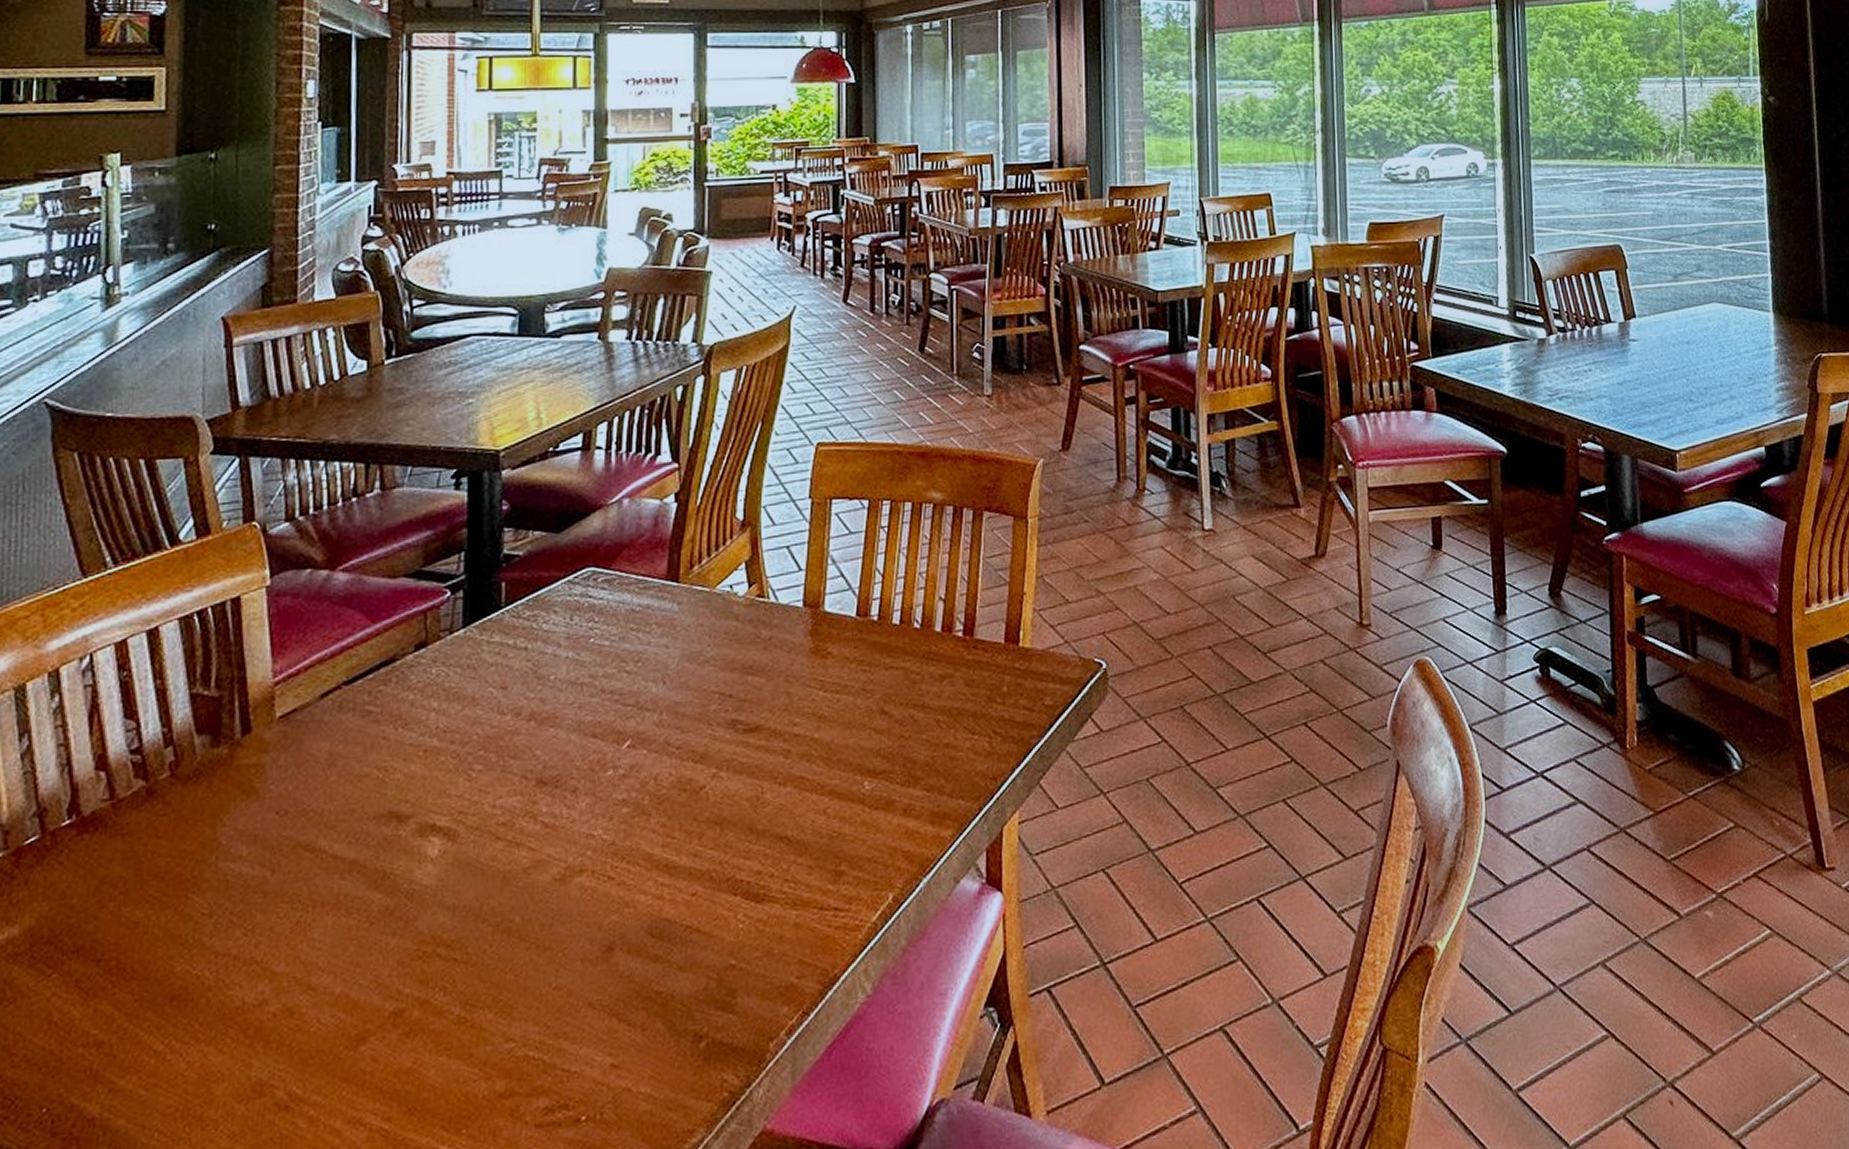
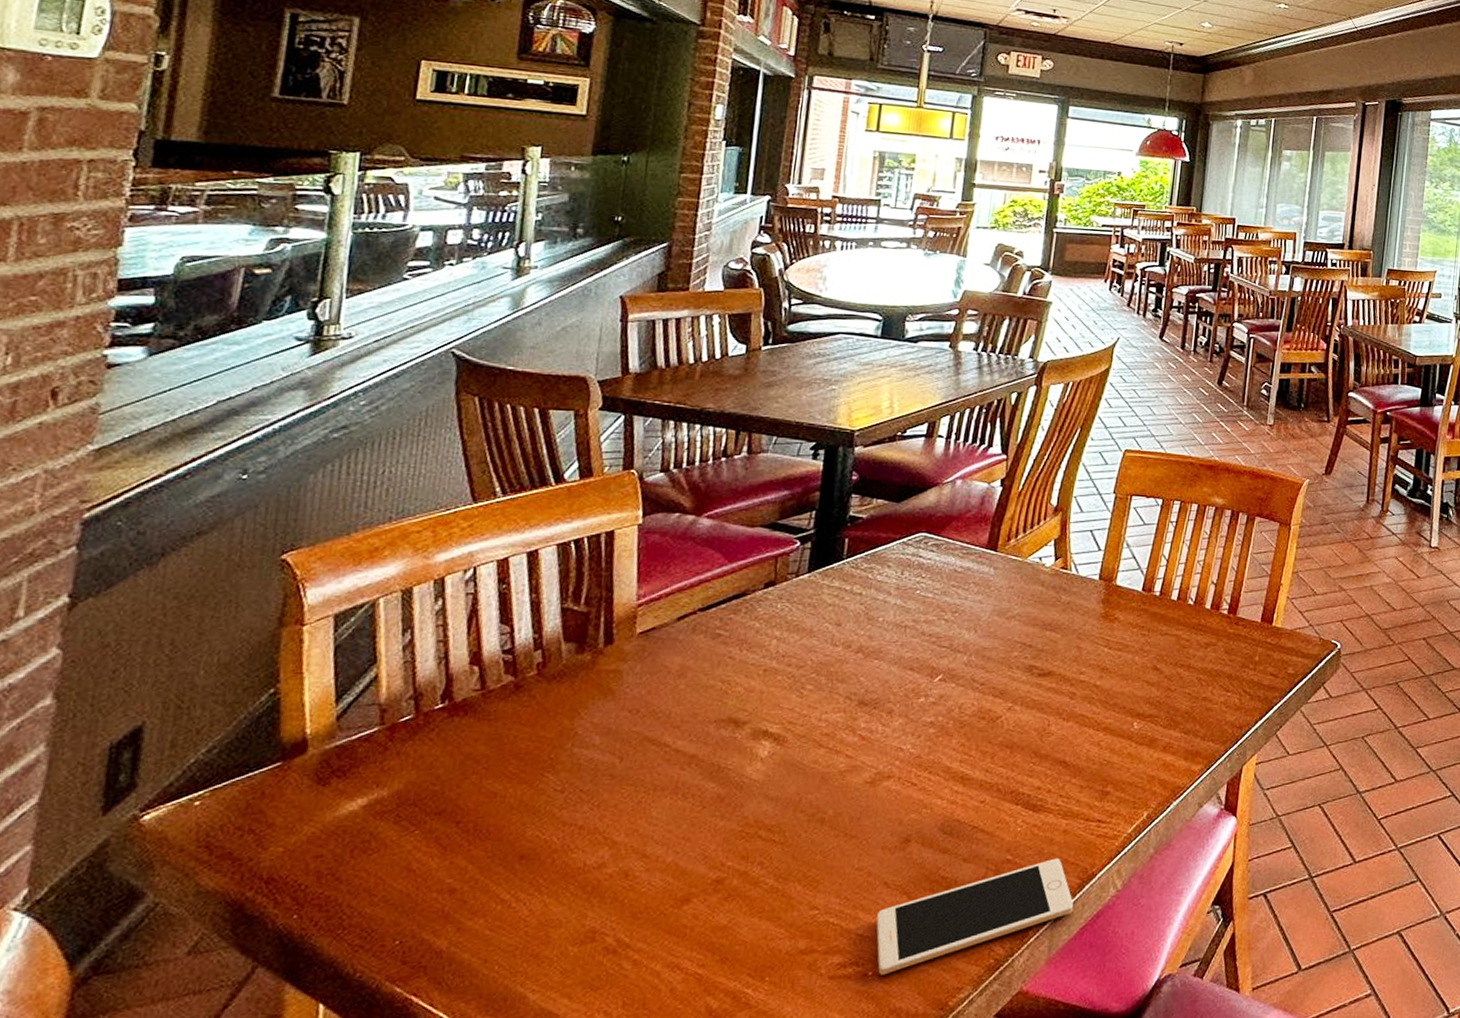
cell phone: none [584,958,815,1120] -> present [876,858,1073,975]

